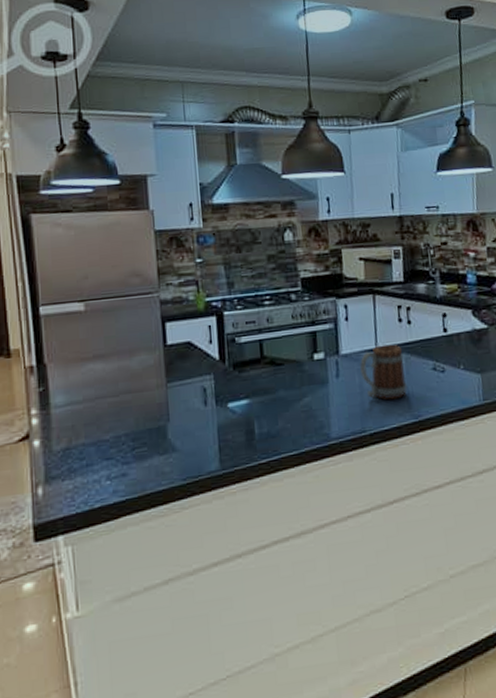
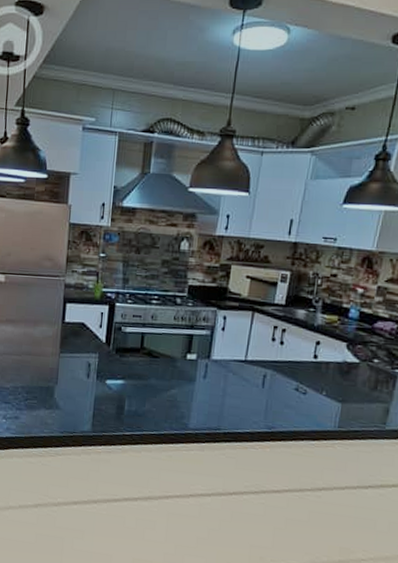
mug: present [360,344,408,400] -> none [226,358,270,409]

